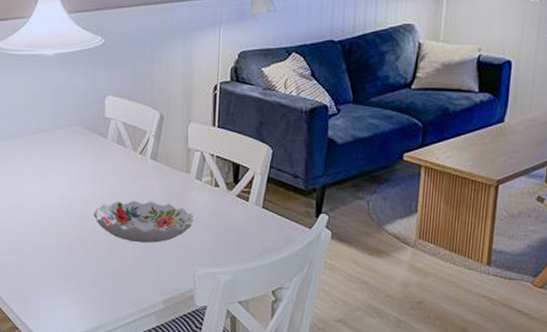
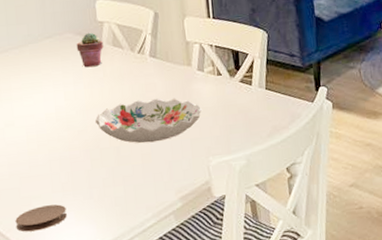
coaster: none [16,284,60,305] -> present [15,204,67,232]
potted succulent: none [83,127,108,162] -> present [76,32,103,68]

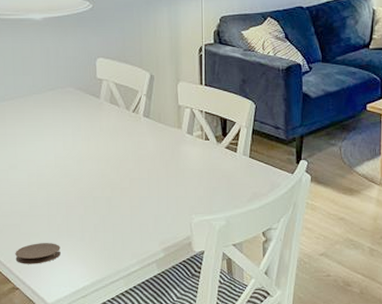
potted succulent: present [76,32,103,68] -> none [76,88,101,121]
decorative bowl: present [94,98,203,143] -> none [90,156,189,196]

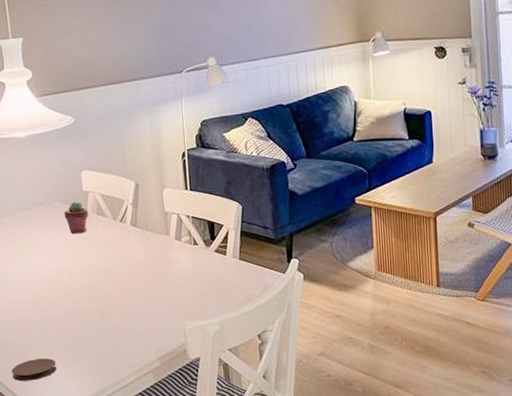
potted succulent: none [76,88,101,121] -> present [64,201,88,234]

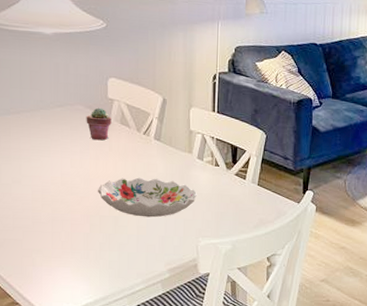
coaster: present [11,358,57,382] -> none [16,259,64,280]
decorative bowl: none [81,265,180,306] -> present [97,177,198,218]

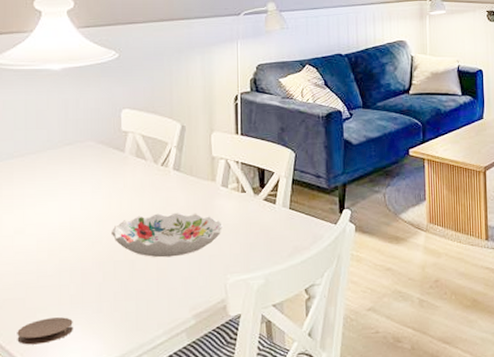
coaster: none [16,259,64,280] -> present [17,317,73,345]
potted succulent: present [86,107,111,141] -> none [97,141,126,177]

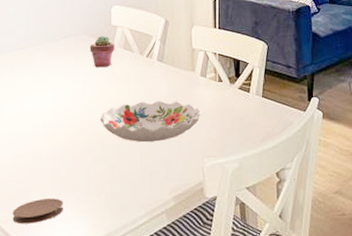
potted succulent: none [97,141,126,177] -> present [89,35,115,68]

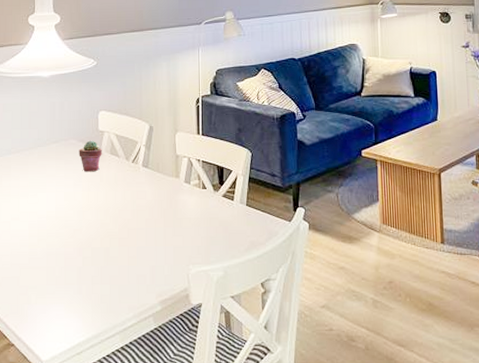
coaster: present [12,198,63,224] -> none [12,296,57,319]
decorative bowl: present [99,100,202,143] -> none [89,206,187,247]

